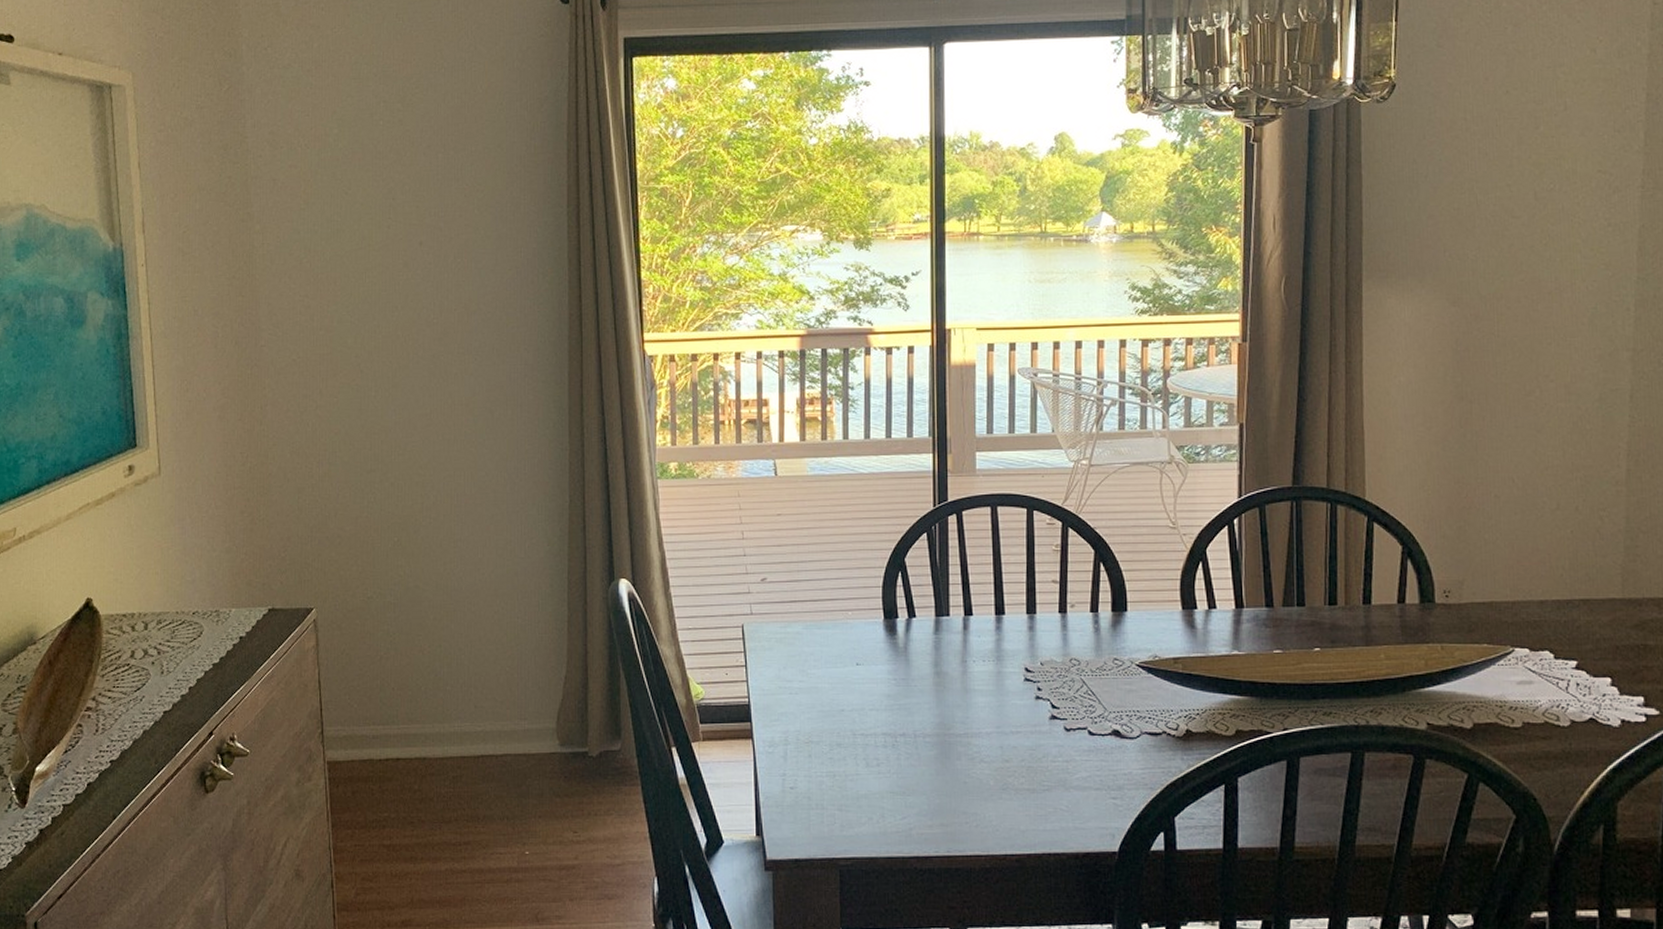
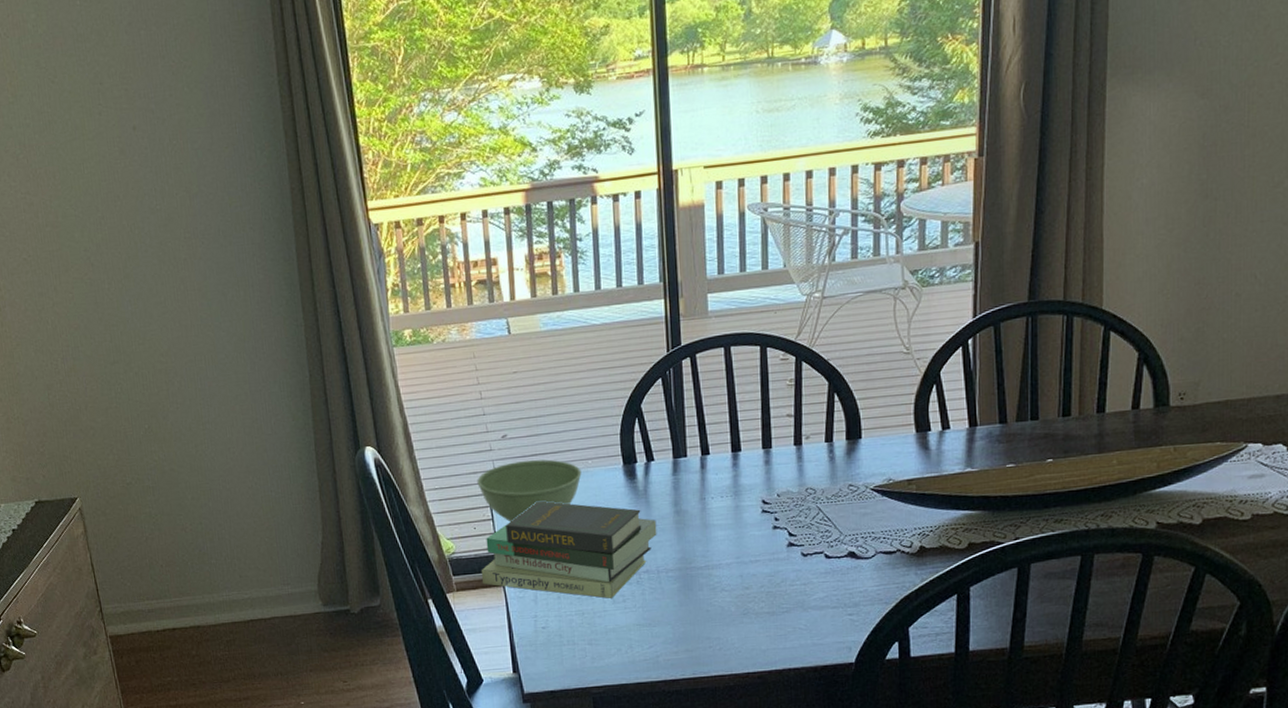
books: none [729,650,916,761] -> present [481,501,657,598]
bowl: none [732,606,841,671] -> present [477,459,582,523]

